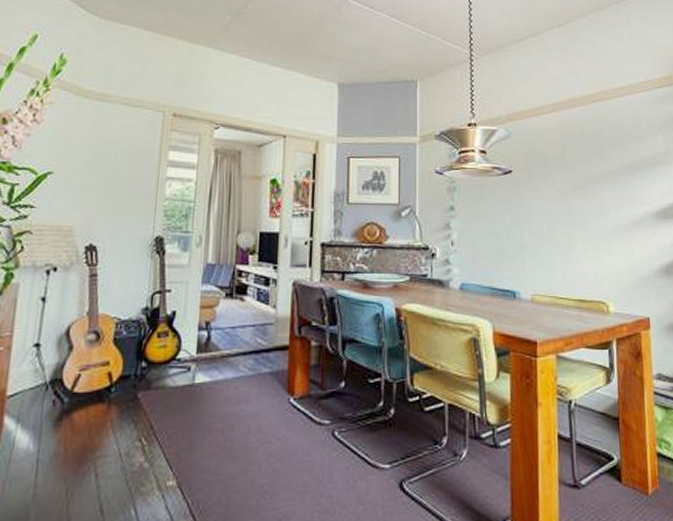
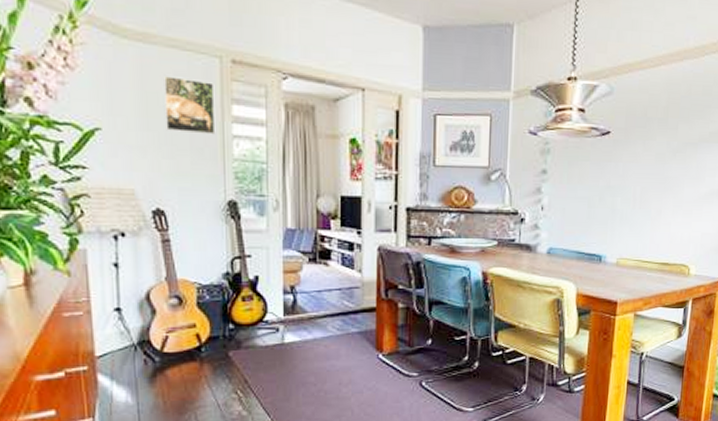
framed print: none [109,128,156,177] -> present [164,76,216,135]

